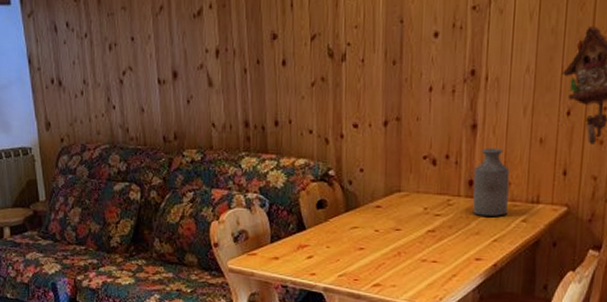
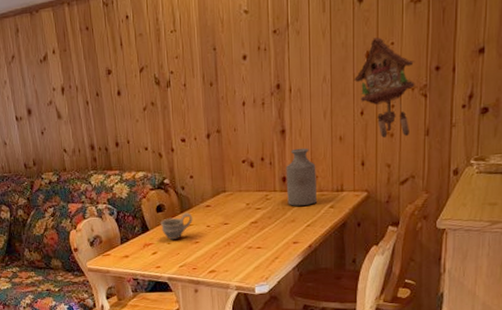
cup: none [319,213,359,243] -> present [160,213,193,240]

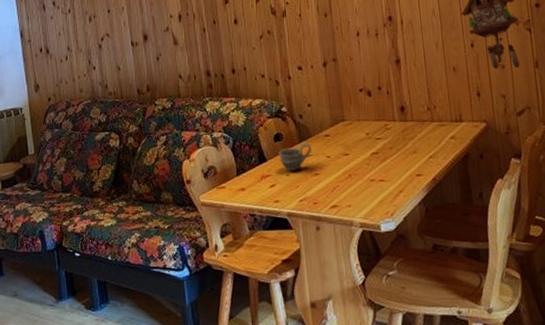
bottle: present [285,148,317,206] -> none [403,77,437,136]

